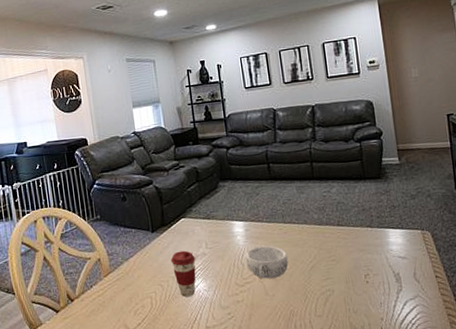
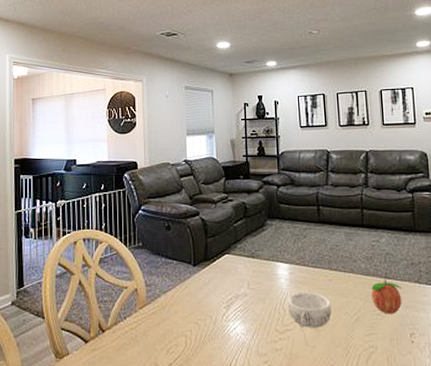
coffee cup: present [170,250,196,297] -> none [210,289,236,339]
fruit: none [325,227,356,259] -> present [371,279,402,314]

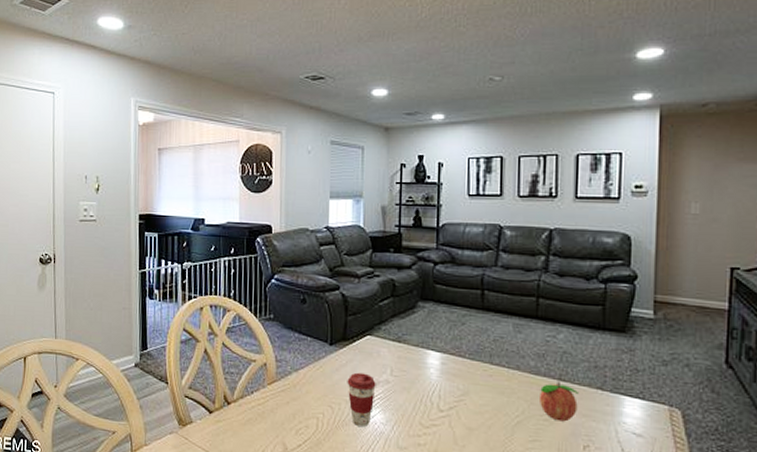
coffee cup: none [210,289,236,339] -> present [347,372,376,427]
decorative bowl: present [288,291,332,328] -> none [437,384,489,427]

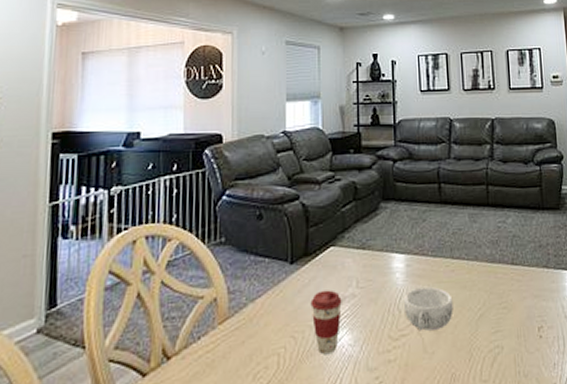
decorative bowl: none [437,384,489,427] -> present [404,286,453,331]
fruit: present [540,381,580,422] -> none [497,266,530,307]

